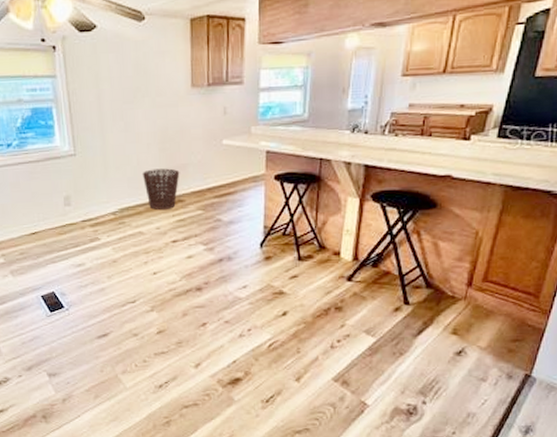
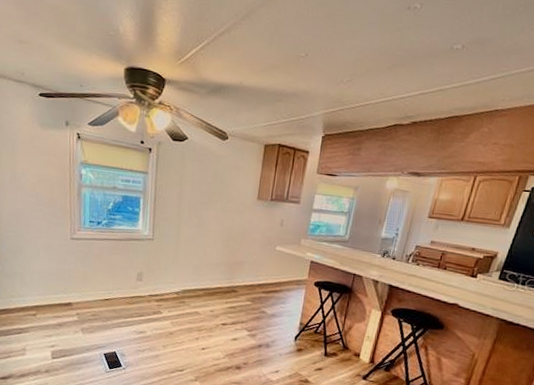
basket: present [142,168,180,211] -> none [205,261,237,297]

